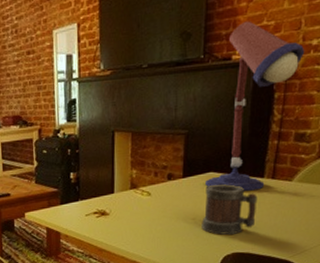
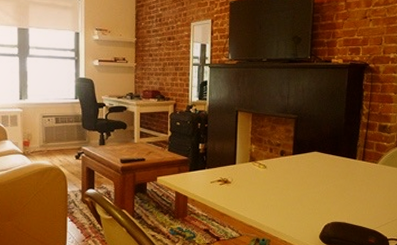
mug: present [202,184,258,235] -> none [307,162,351,207]
desk lamp: present [205,21,305,191] -> none [311,34,385,169]

